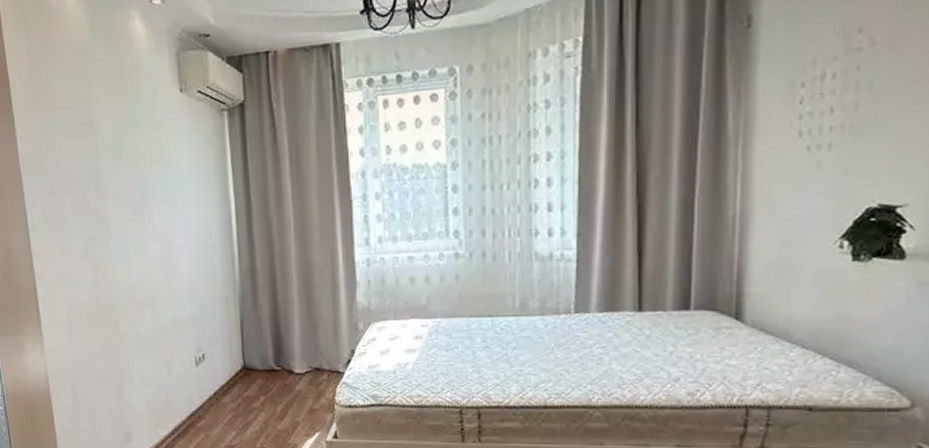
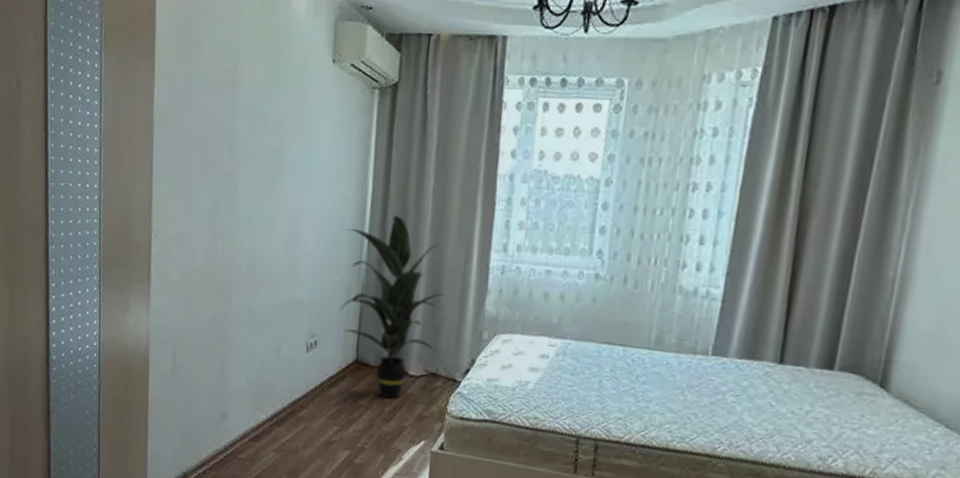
indoor plant: none [217,226,317,398] -> present [340,216,445,399]

